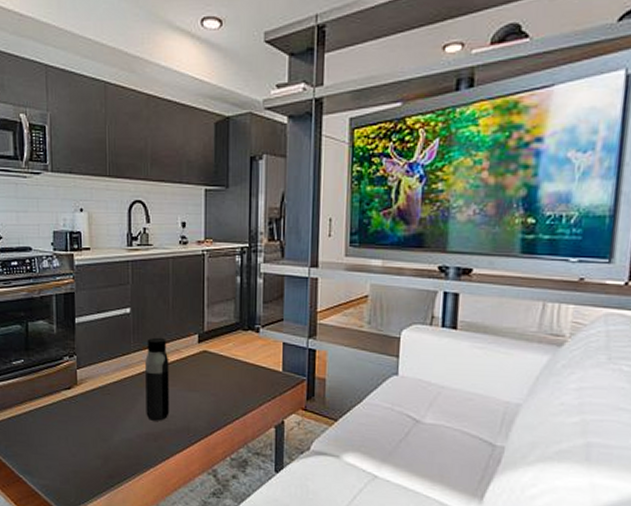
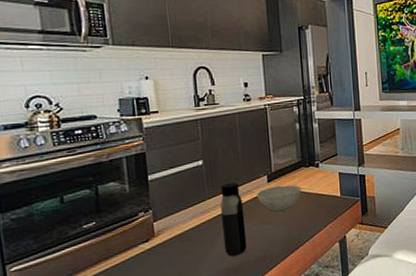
bowl: none [185,348,236,380] -> present [257,185,302,212]

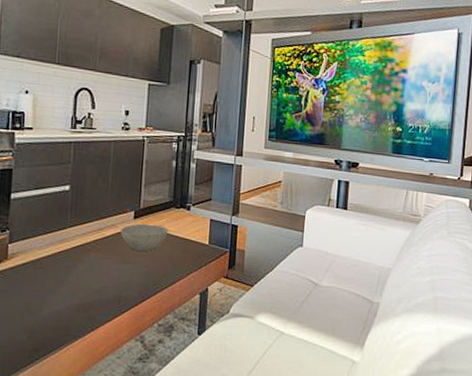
water bottle: present [220,182,247,256] -> none [78,213,105,292]

